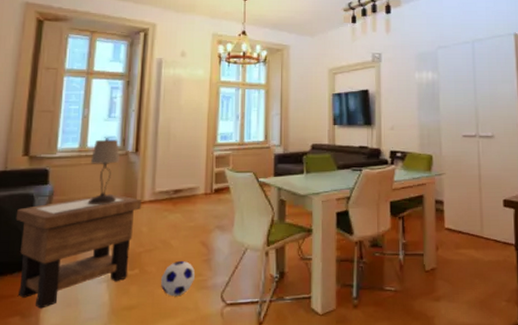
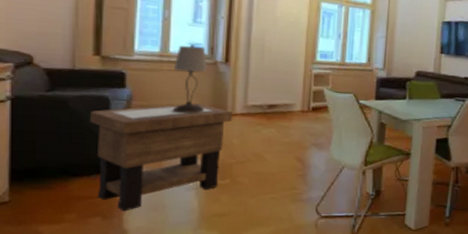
soccer ball: present [161,260,195,297] -> none [254,173,289,207]

